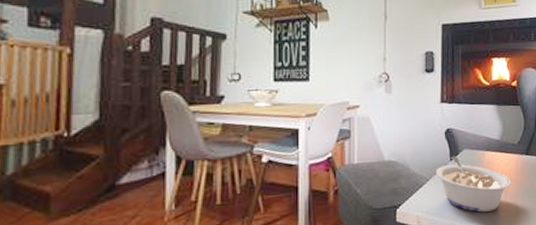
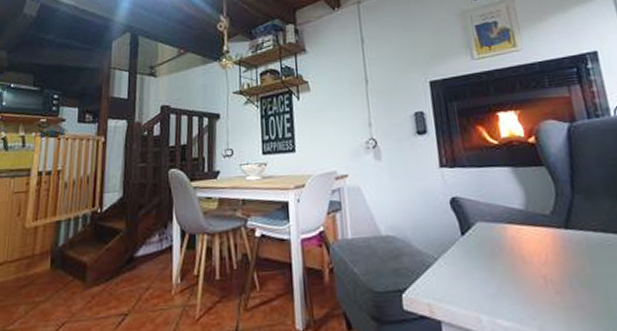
legume: present [436,156,511,212] -> none [445,230,550,304]

